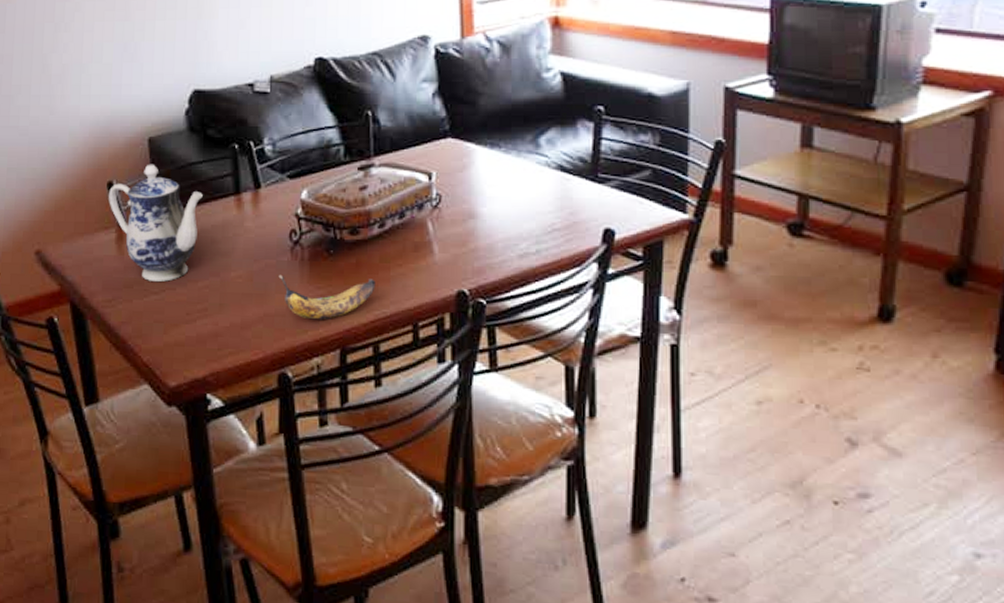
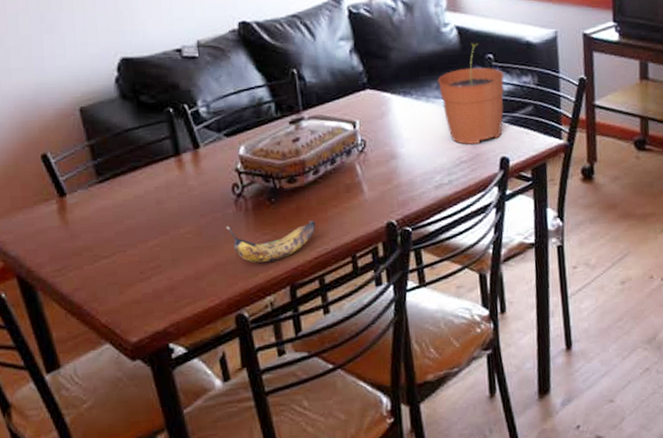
teapot: present [109,164,203,282] -> none [44,133,143,247]
plant pot: none [533,92,617,210] -> present [437,43,504,145]

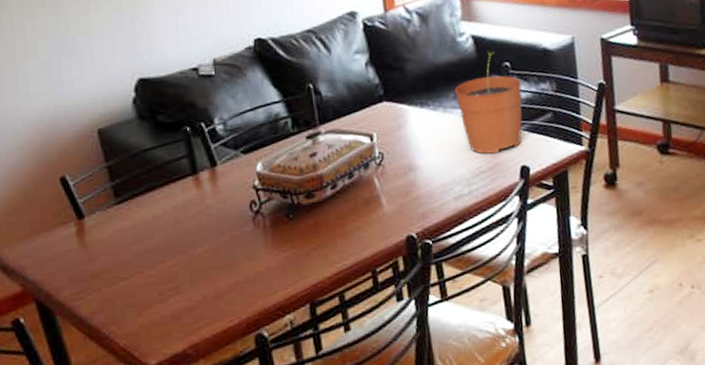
banana: present [226,220,316,264] -> none [244,236,335,282]

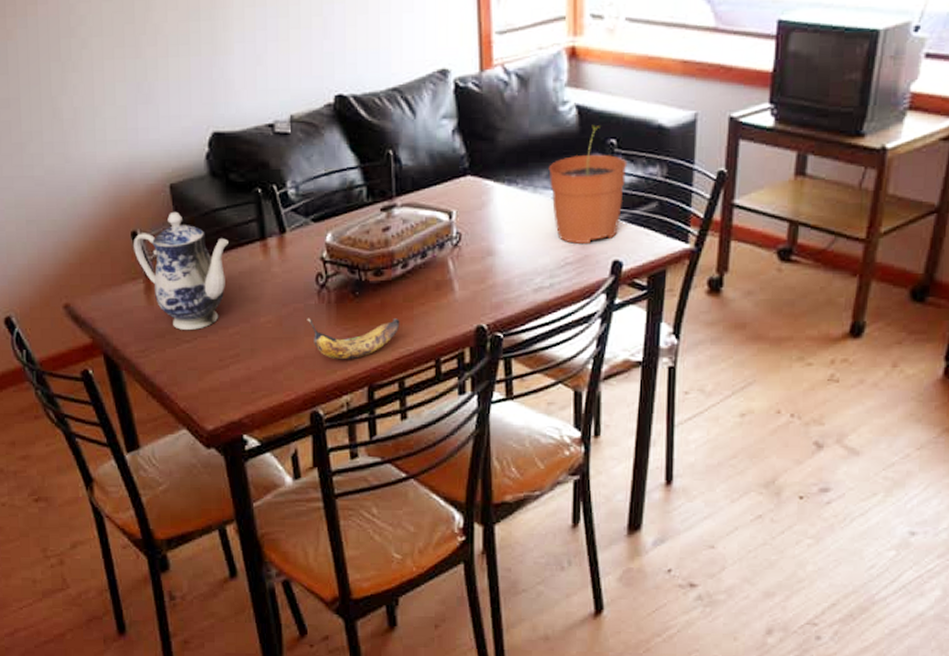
teapot: none [63,154,161,268] -> present [134,211,228,330]
banana: none [244,236,335,282] -> present [307,318,400,360]

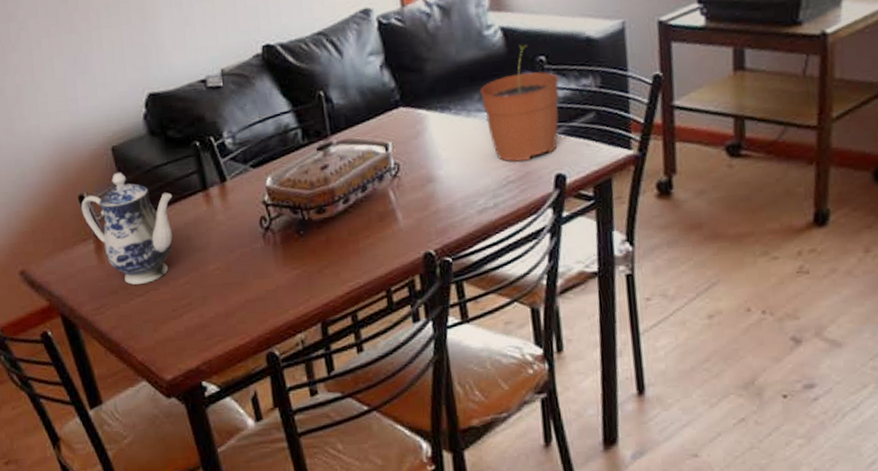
banana: present [307,318,400,360] -> none [254,253,347,300]

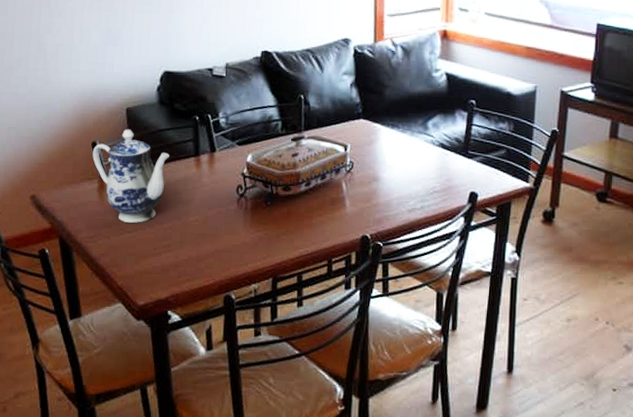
plant pot: present [480,45,560,162] -> none [423,89,484,177]

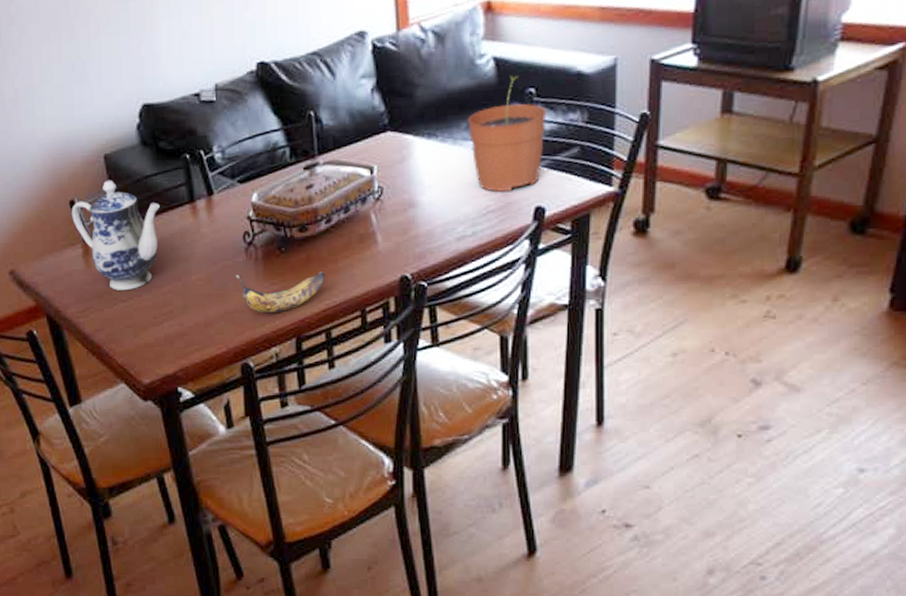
banana: none [227,220,301,256] -> present [235,271,325,314]
plant pot: none [423,89,484,177] -> present [467,76,547,192]

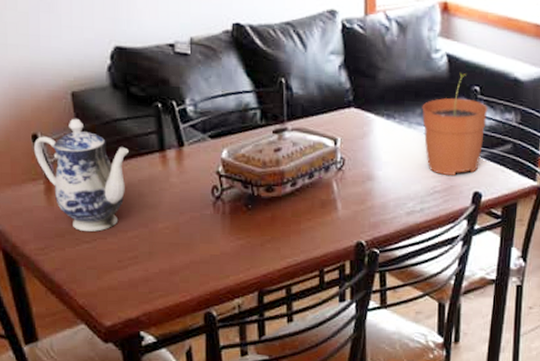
banana: present [235,271,325,314] -> none [202,226,288,267]

